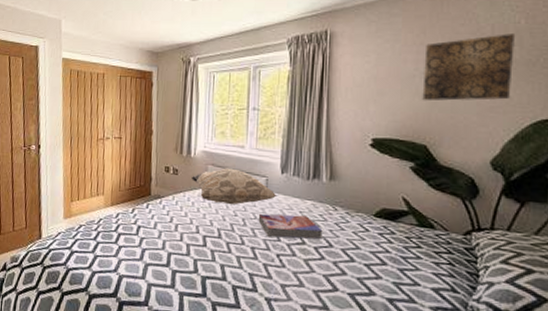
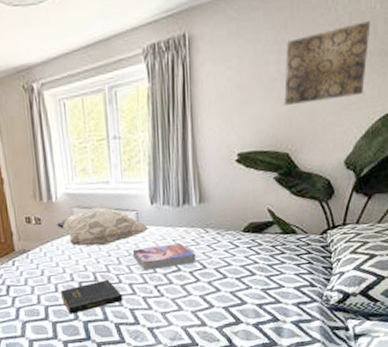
book: none [185,238,245,267] -> present [61,279,124,314]

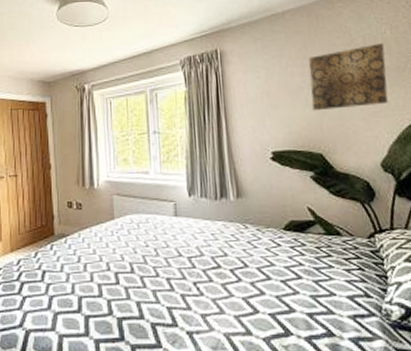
decorative pillow: present [57,207,149,247] -> none [97,196,187,236]
book: present [61,279,124,314] -> none [96,271,161,308]
textbook: present [132,243,196,270] -> none [170,238,237,264]

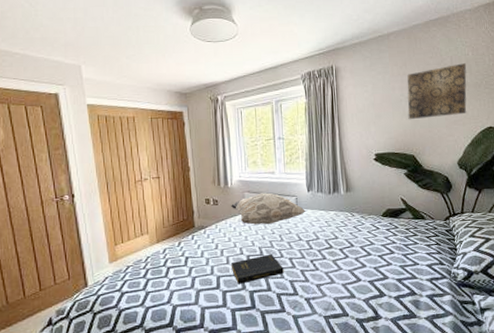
book: none [96,271,161,308] -> present [231,254,285,284]
decorative pillow: none [97,196,187,236] -> present [231,192,306,225]

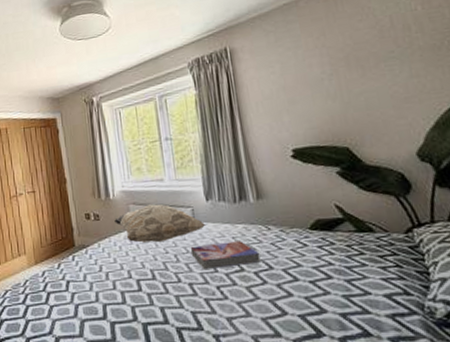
book: present [231,254,285,284] -> none [119,278,185,314]
textbook: none [292,224,345,247] -> present [190,241,261,269]
wall art: present [407,63,467,120] -> none [328,21,422,103]

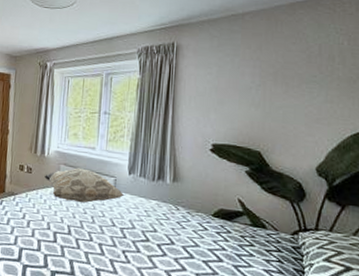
textbook: present [190,241,261,269] -> none [106,211,166,237]

